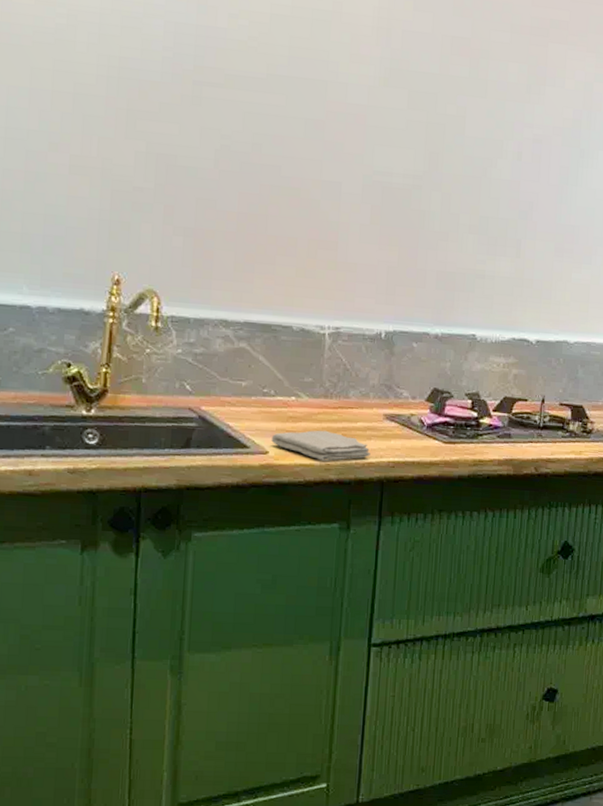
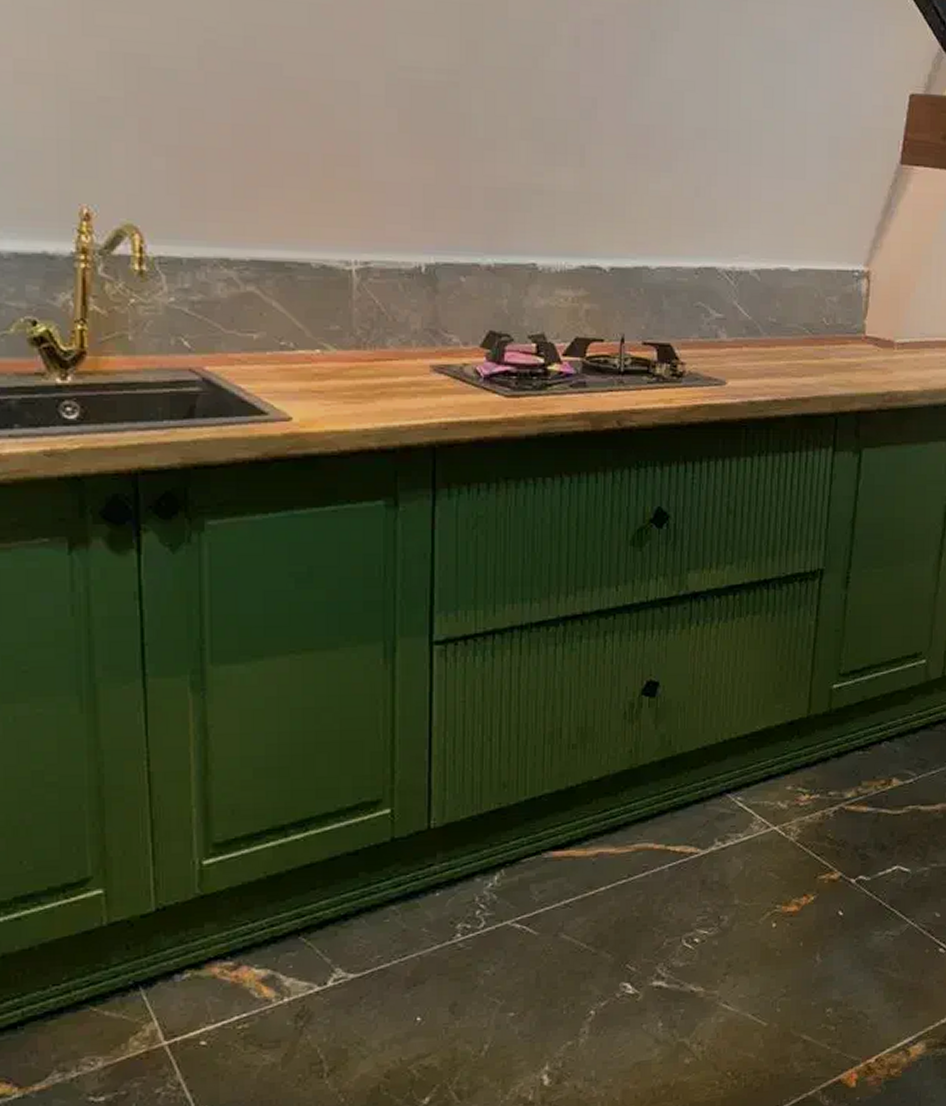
washcloth: present [271,430,371,461] -> none [294,388,417,426]

